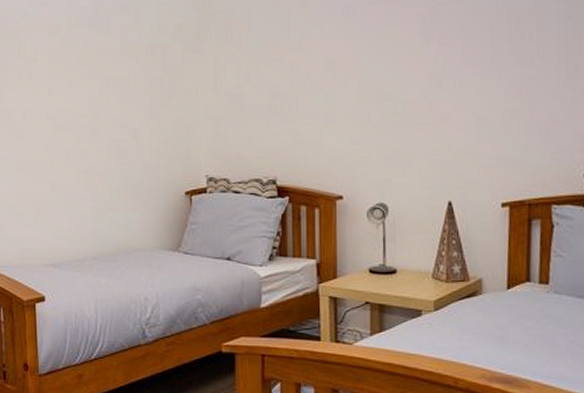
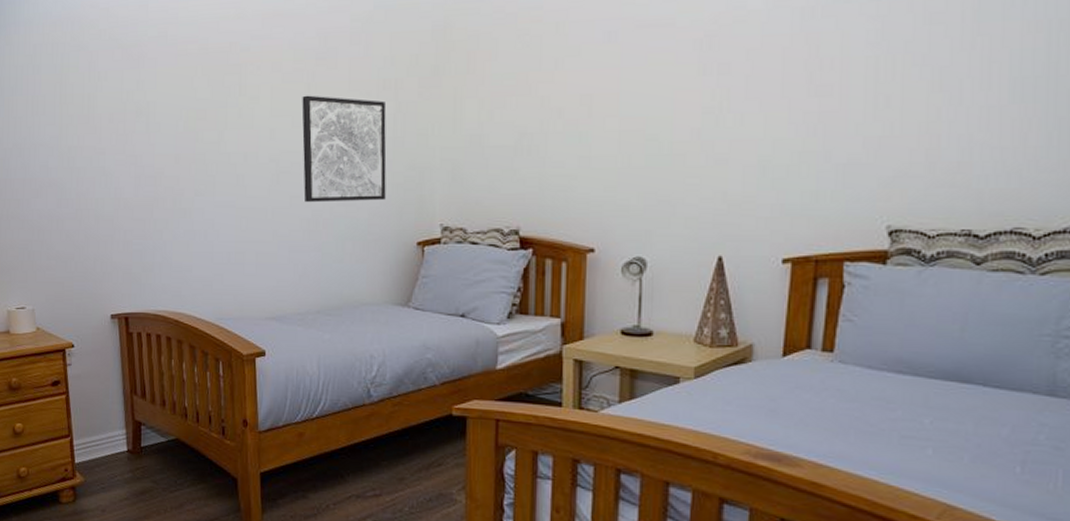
wall art: none [77,58,156,156] -> present [302,95,387,203]

